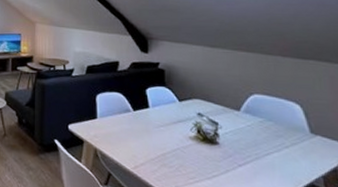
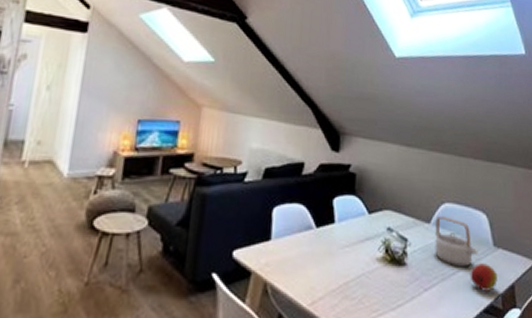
teapot: none [245,105,294,150] -> present [435,216,478,268]
fruit: none [285,147,317,172] -> present [470,263,497,291]

